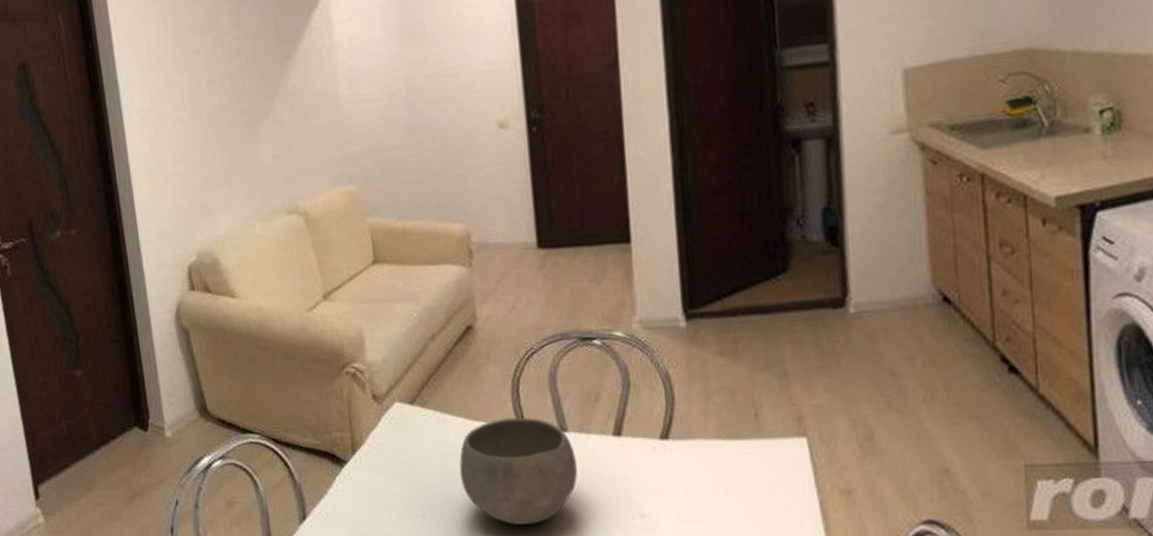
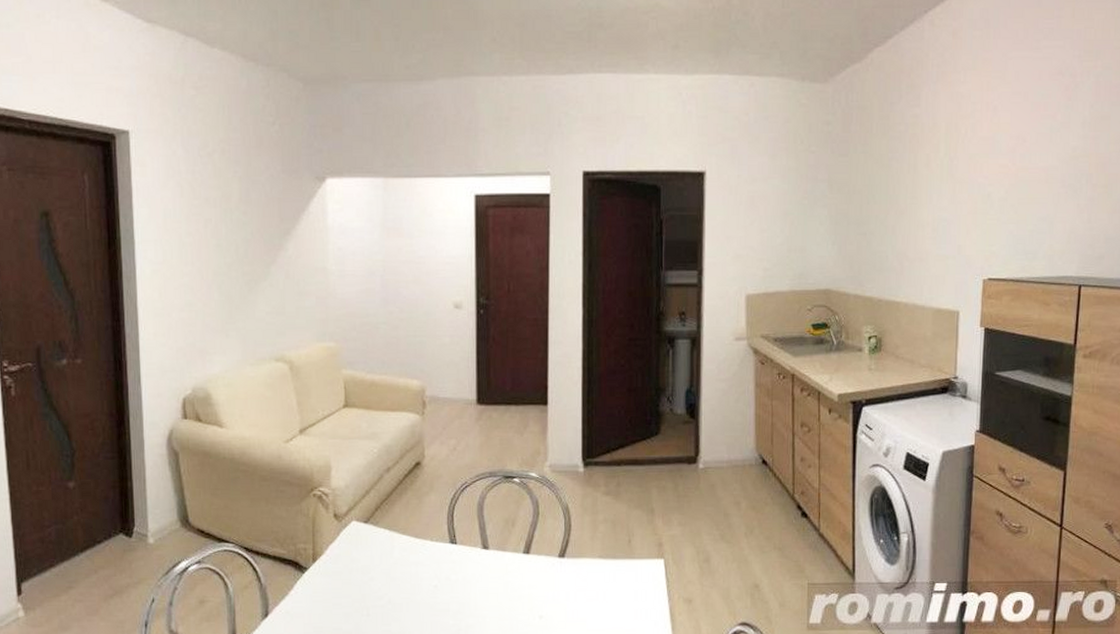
bowl: present [459,417,578,525] -> none [400,537,495,623]

